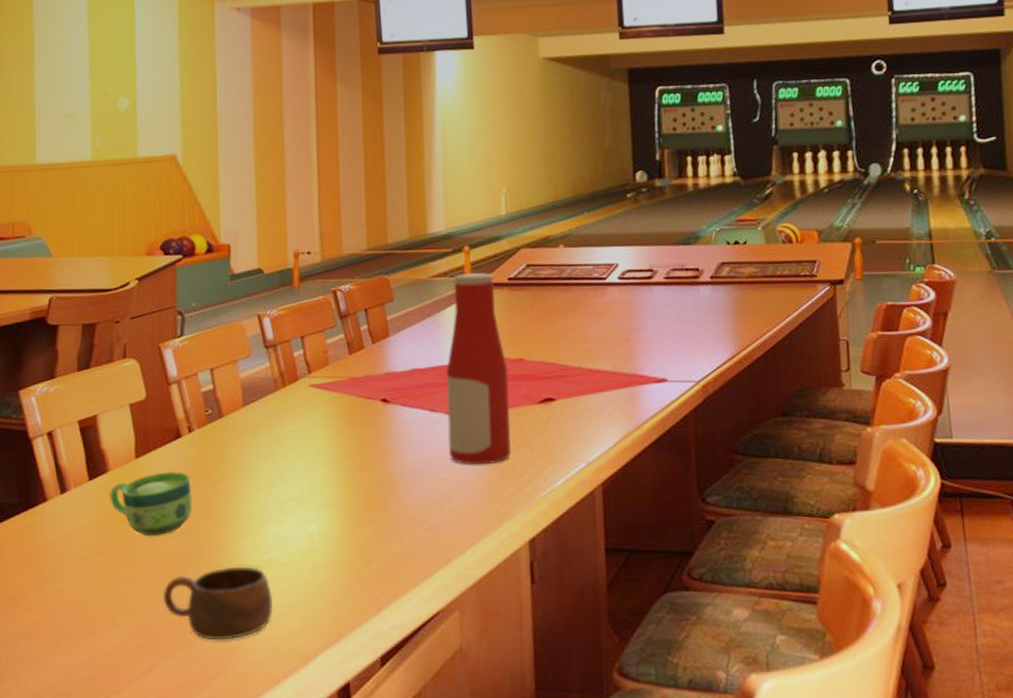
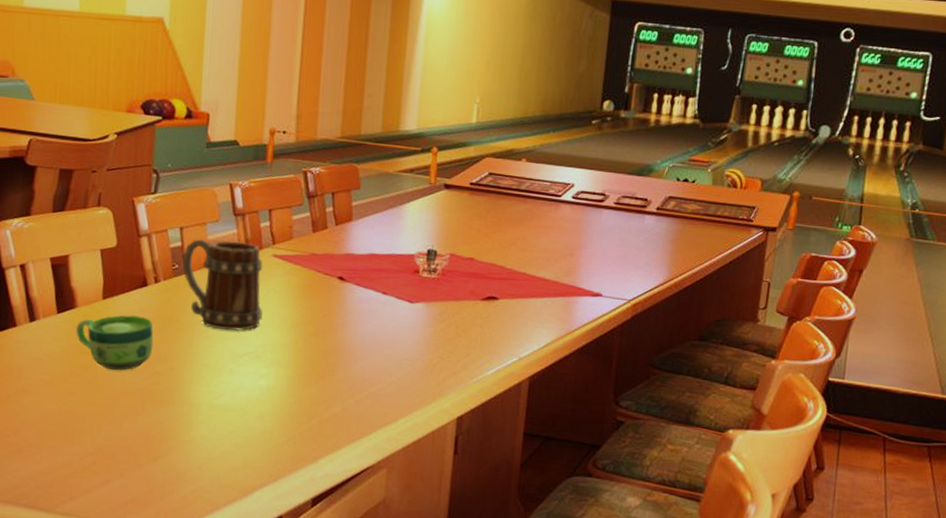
cup: present [164,566,272,641] -> none [120,406,220,468]
beer mug: none [215,375,305,475] -> present [182,238,263,331]
bottle: present [446,273,511,465] -> none [395,172,459,348]

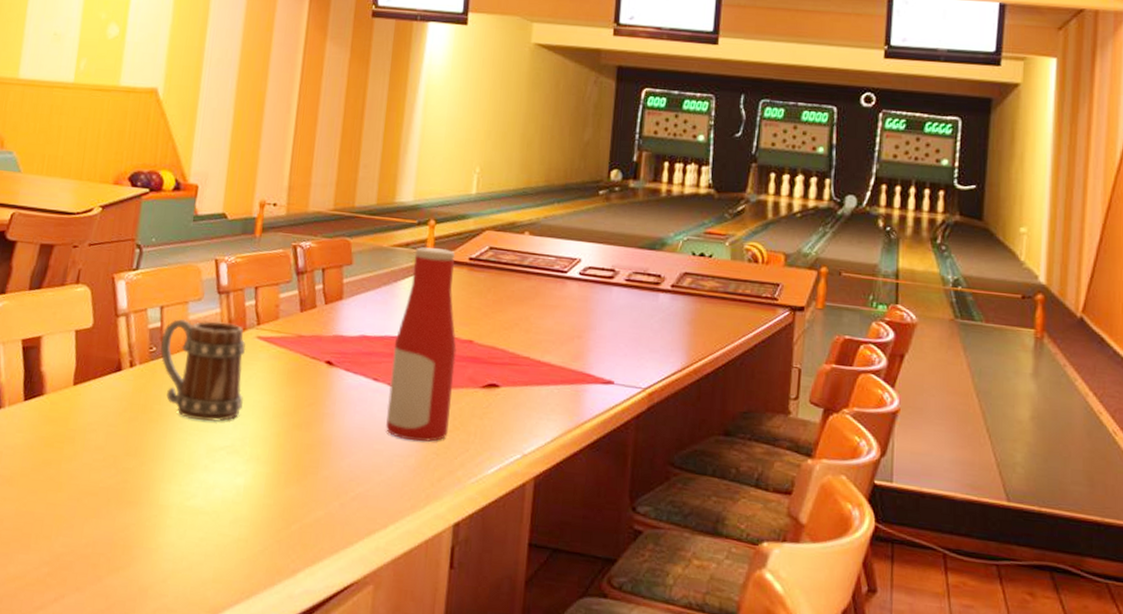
cup: present [76,314,154,371] -> none [42,402,125,466]
bottle: none [395,172,459,348] -> present [386,246,457,442]

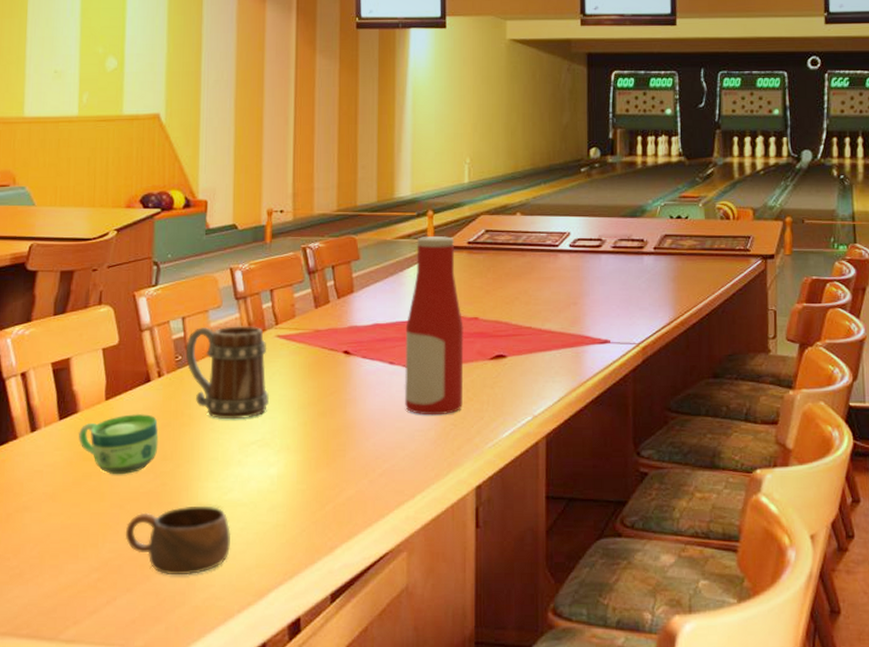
cup: none [42,402,125,466] -> present [79,413,159,475]
cup: none [80,508,190,582] -> present [126,505,230,576]

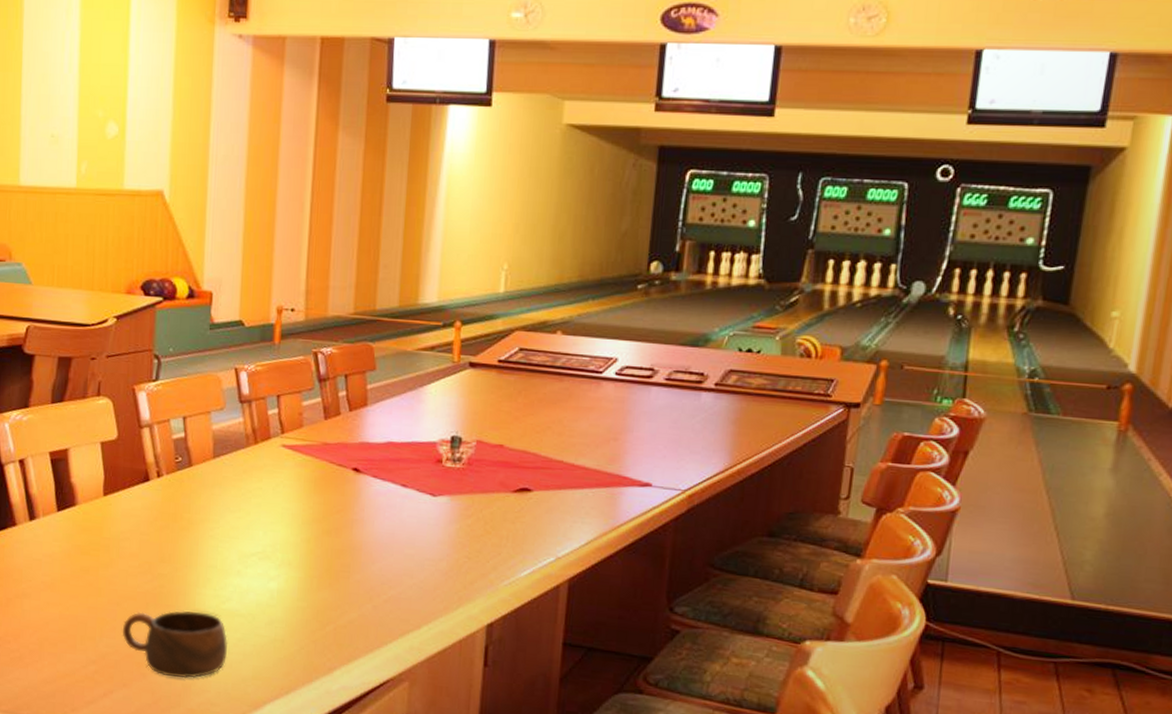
cup: present [79,413,159,475] -> none [77,512,157,573]
beer mug: present [185,326,269,420] -> none [186,428,272,529]
bottle: present [404,235,464,416] -> none [416,349,487,546]

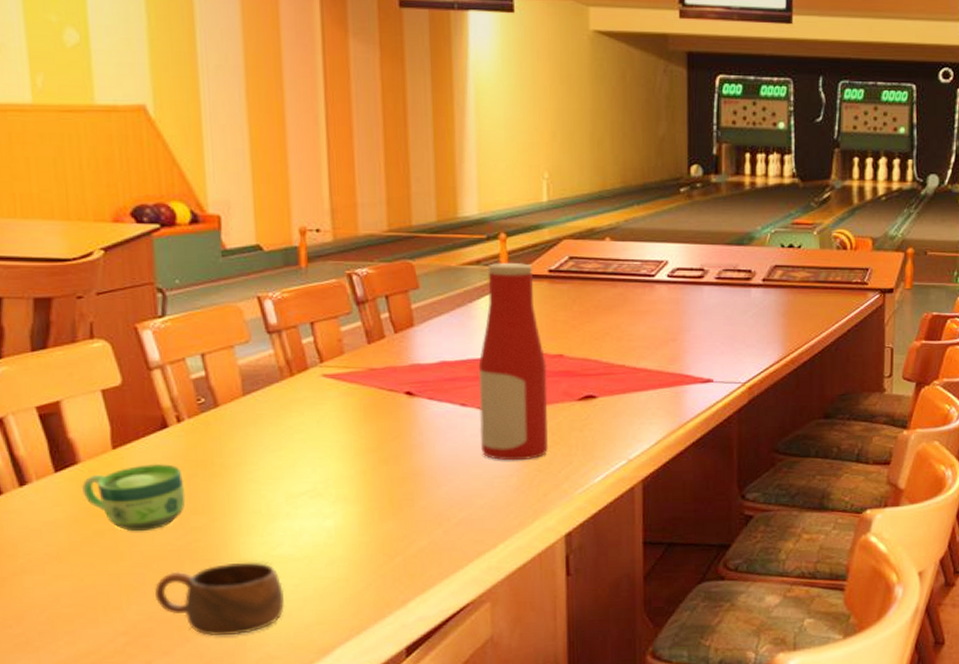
cup: none [77,512,157,573] -> present [82,463,186,532]
bottle: none [416,349,487,546] -> present [478,262,548,461]

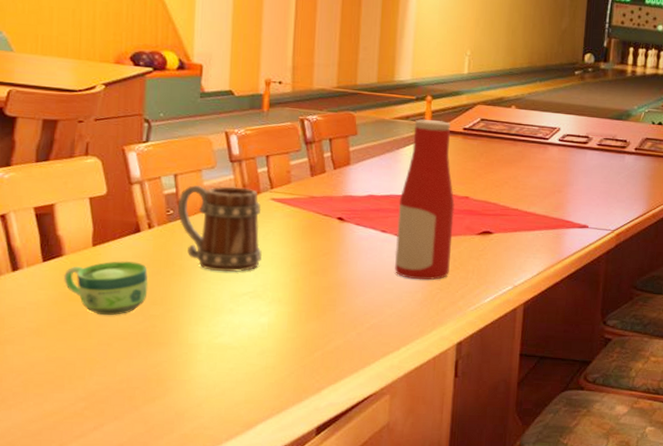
cup: present [155,562,284,636] -> none [114,347,220,408]
beer mug: none [209,364,318,469] -> present [177,185,262,272]

